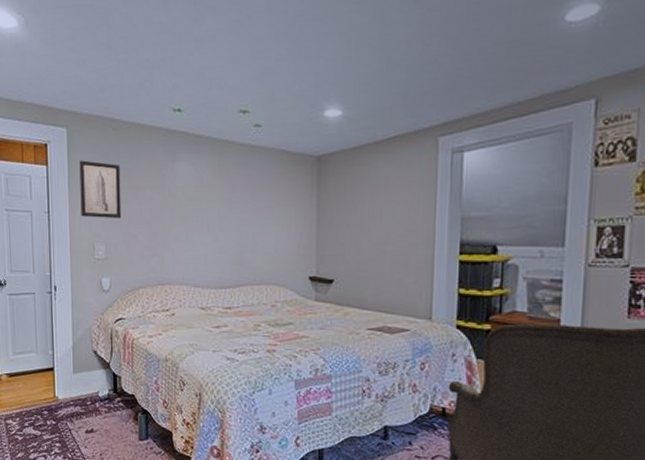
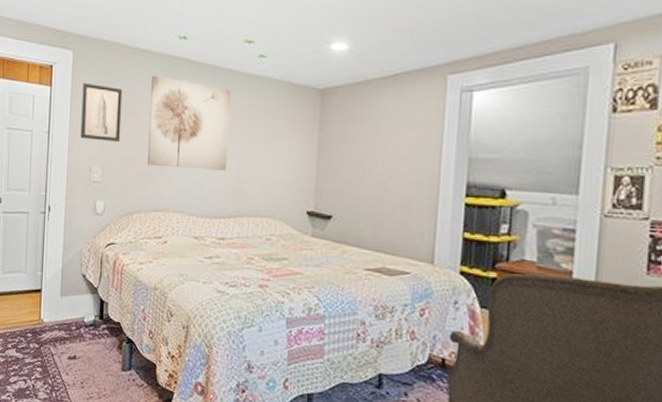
wall art: none [149,149,229,241] -> present [148,75,231,170]

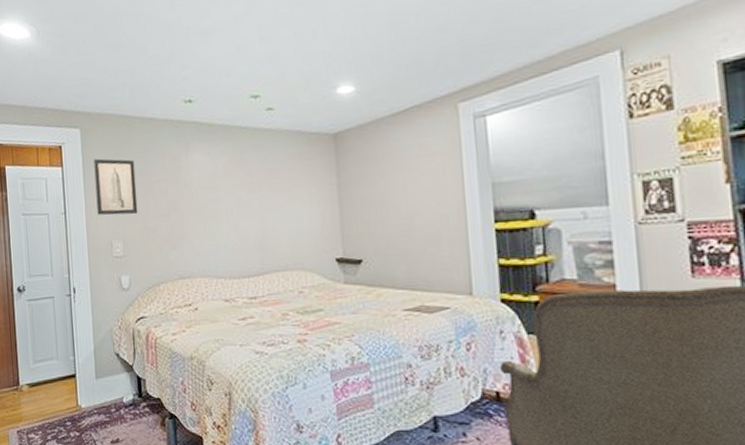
wall art: present [148,75,231,170] -> none [162,142,249,233]

